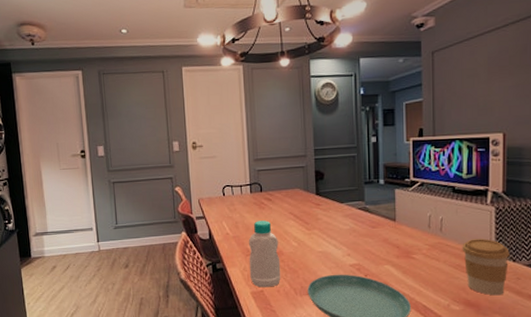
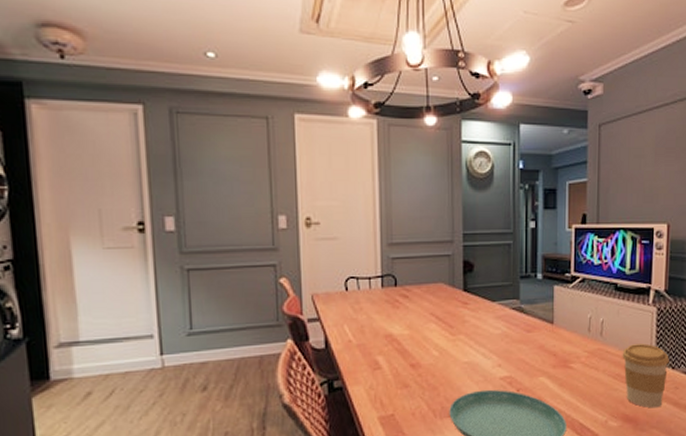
bottle: present [248,220,281,288] -> none [376,323,417,411]

